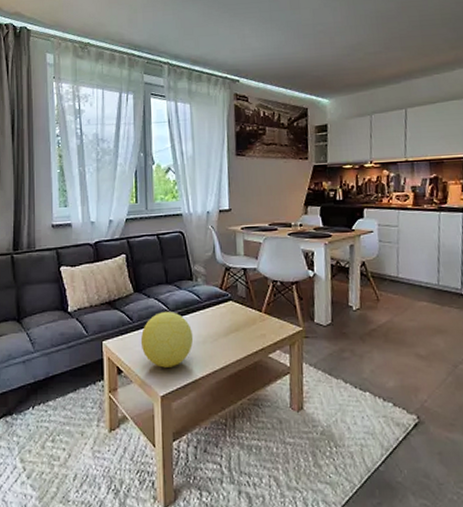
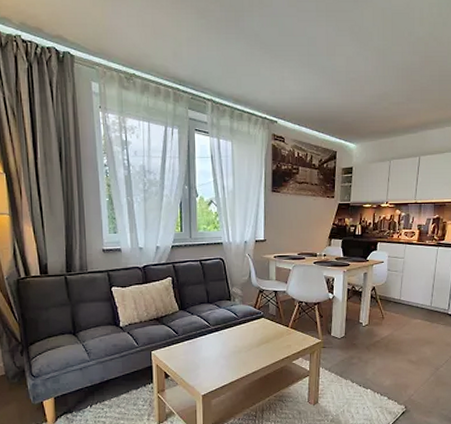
decorative ball: present [140,312,194,368] -> none [185,327,231,373]

